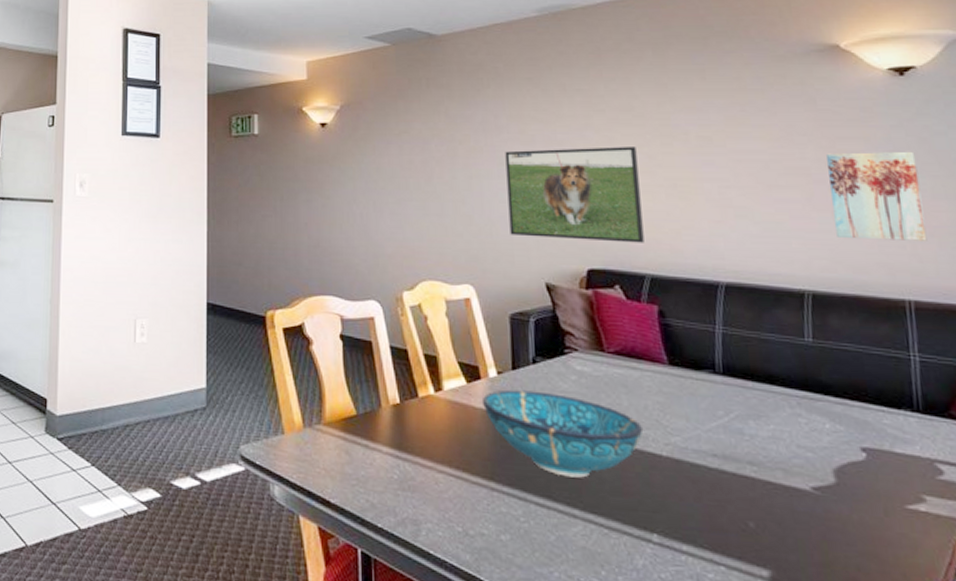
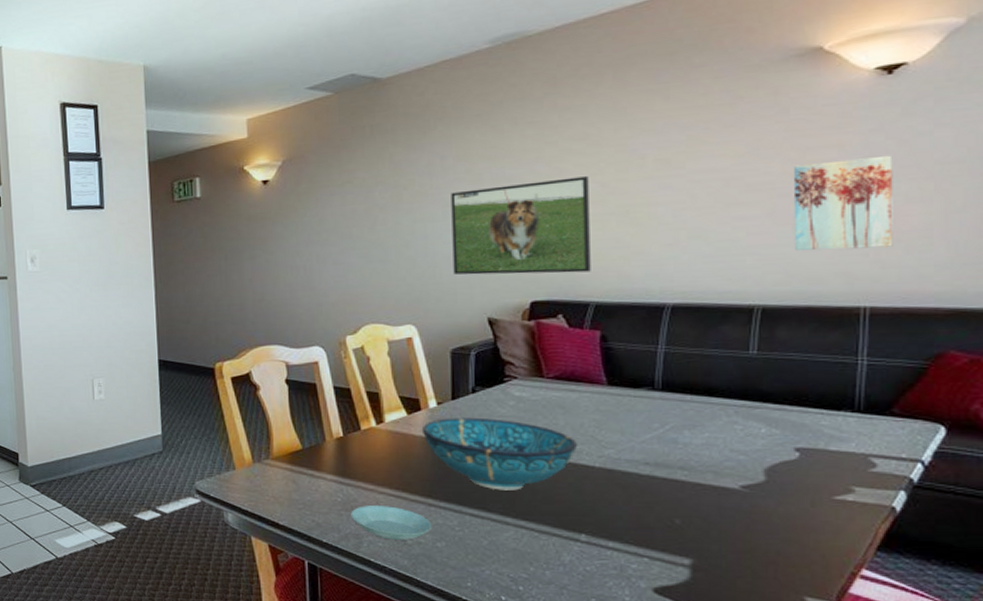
saucer: none [408,485,496,530] -> present [350,506,433,540]

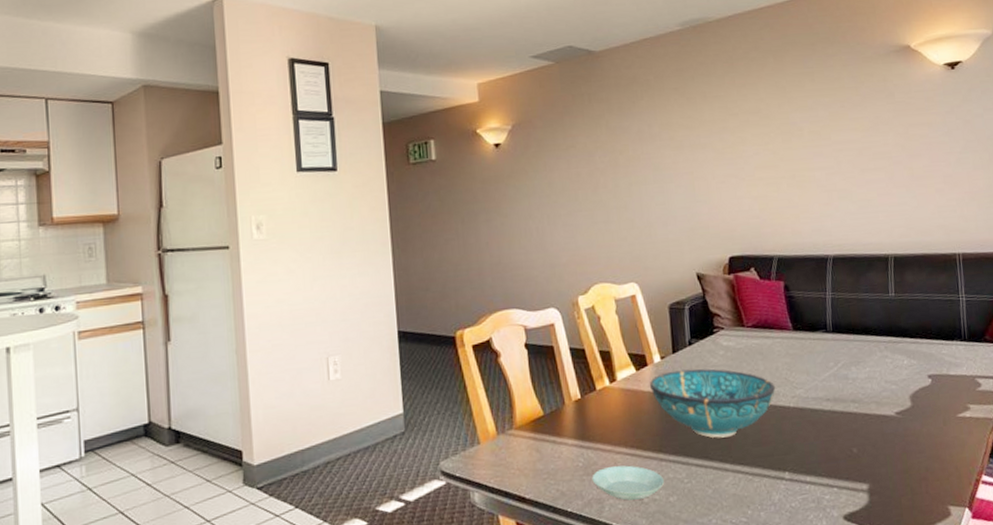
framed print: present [451,176,591,275] -> none [659,145,772,234]
wall art: present [794,156,893,251] -> none [902,133,970,208]

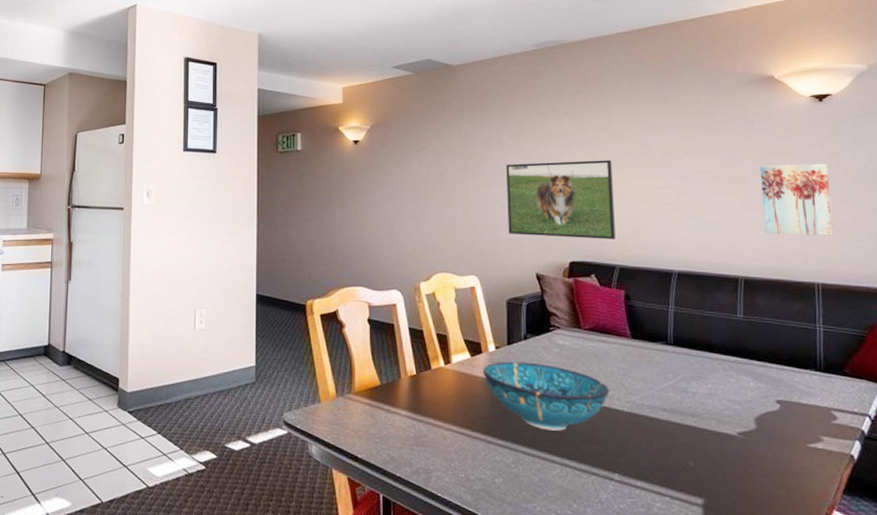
saucer: present [592,465,665,501] -> none [421,441,492,476]
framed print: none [659,145,772,234] -> present [506,160,616,240]
wall art: none [902,133,970,208] -> present [760,164,834,236]

